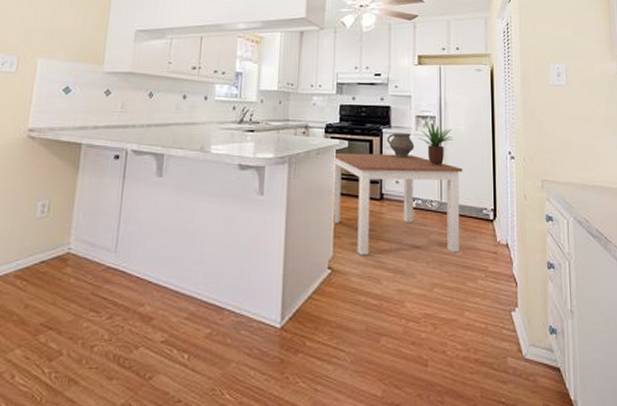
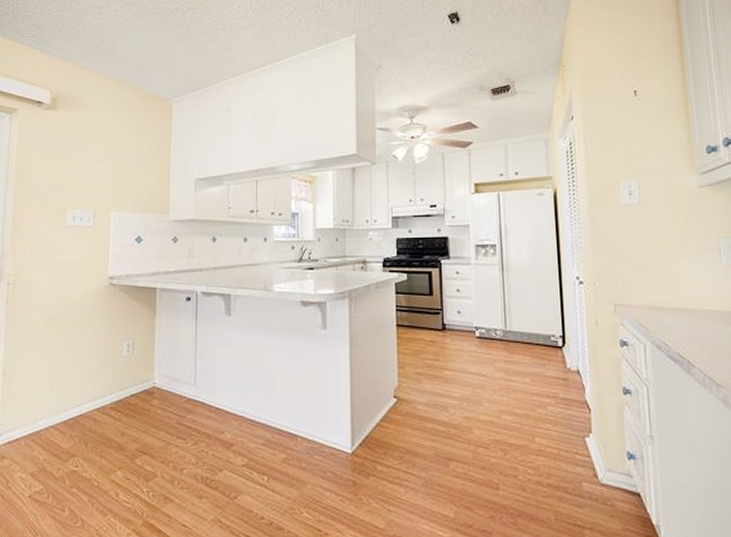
dining table: present [331,152,463,256] -> none [392,284,528,384]
ceramic pot: present [387,133,415,159] -> none [446,263,475,289]
potted plant: present [419,121,452,167] -> none [479,250,515,295]

